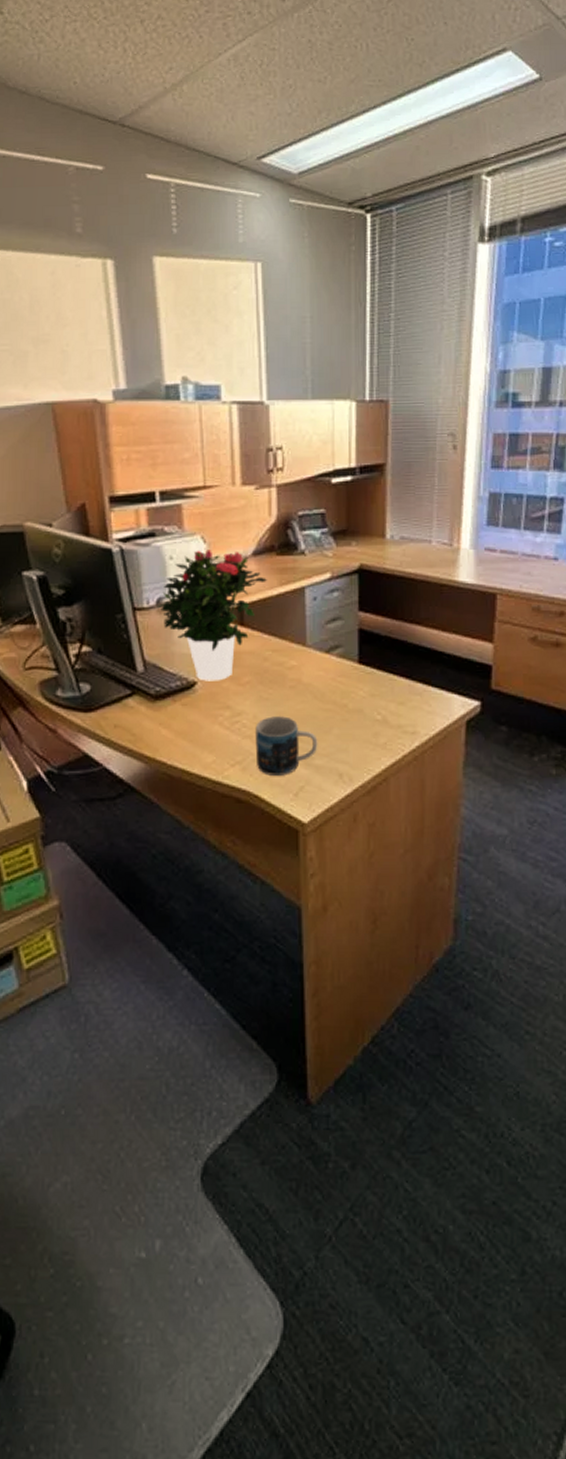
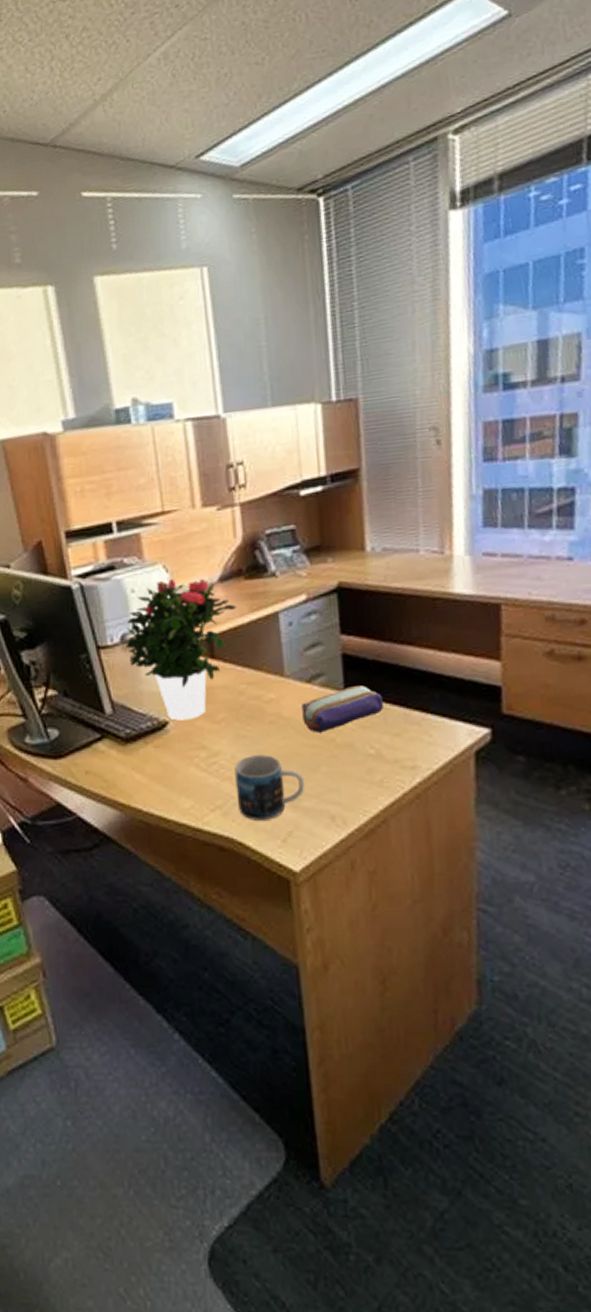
pencil case: none [320,658,392,699] -> present [302,685,384,733]

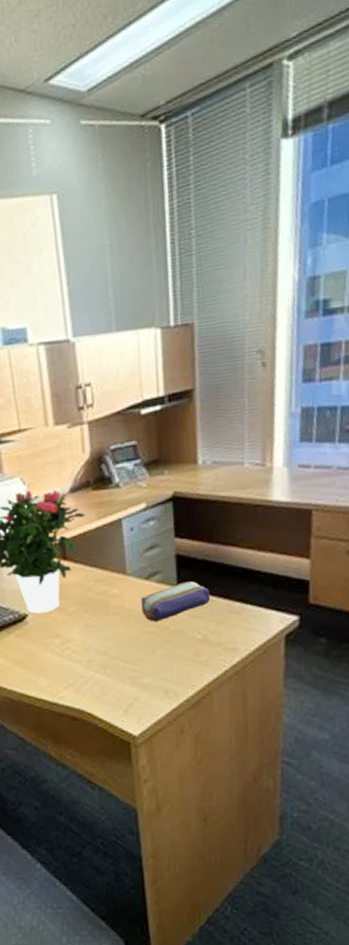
mug: present [234,755,305,821] -> none [84,641,144,695]

